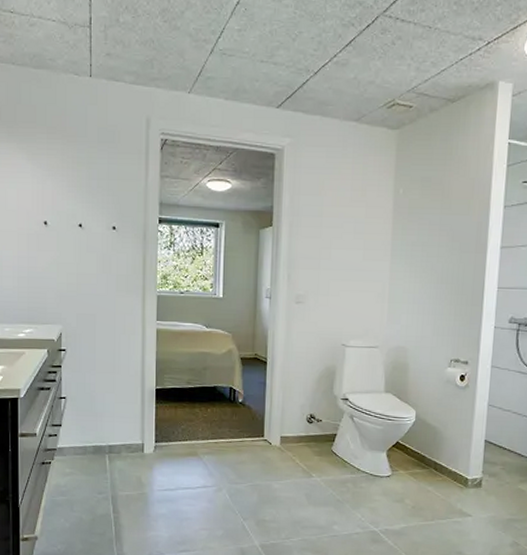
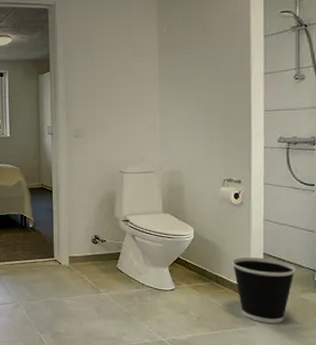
wastebasket: none [452,444,516,514] -> present [231,257,296,323]

